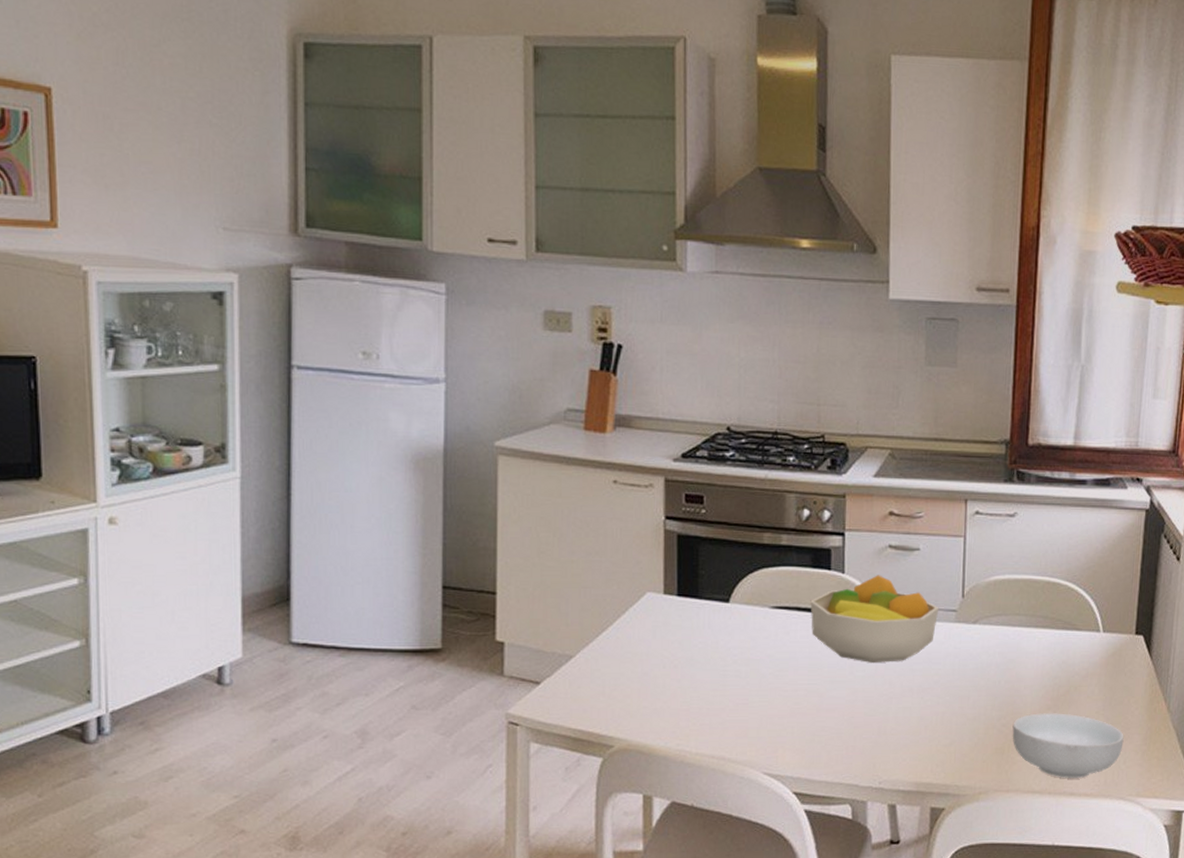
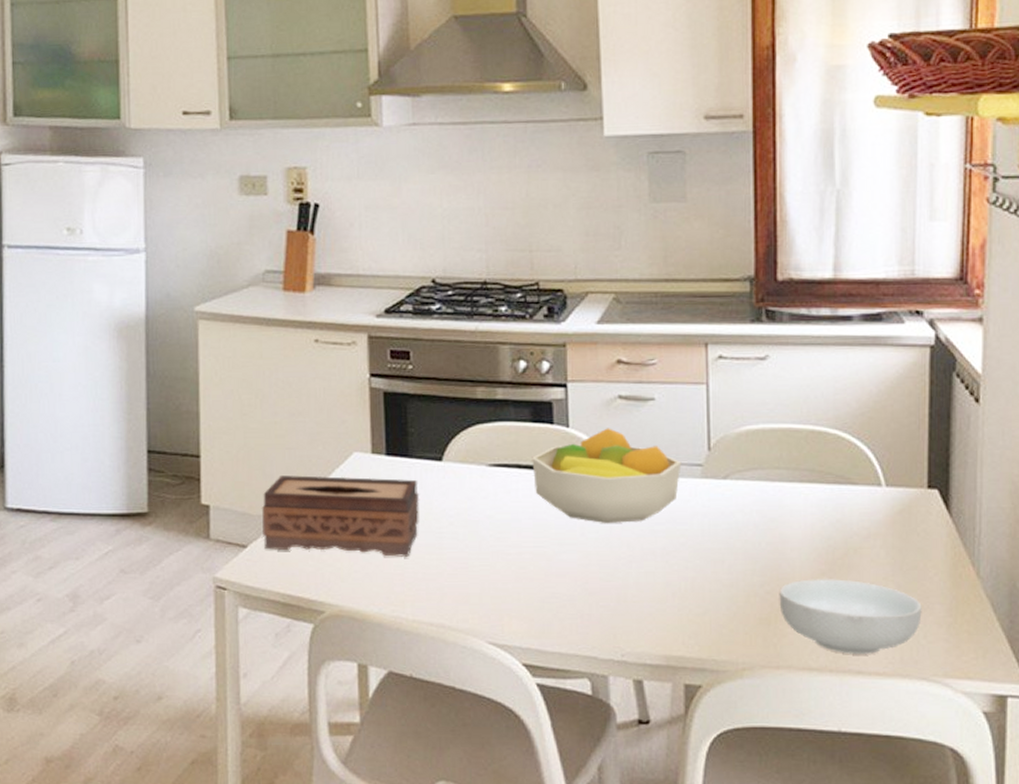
tissue box: none [555,614,707,693] -> present [261,475,420,557]

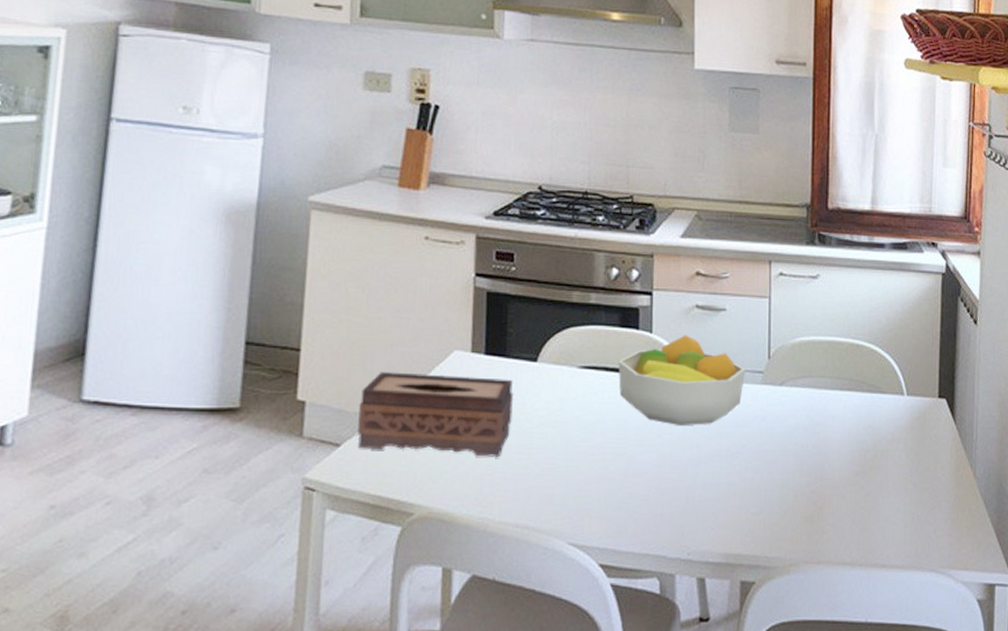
cereal bowl: present [779,579,922,654] -> none [821,479,932,549]

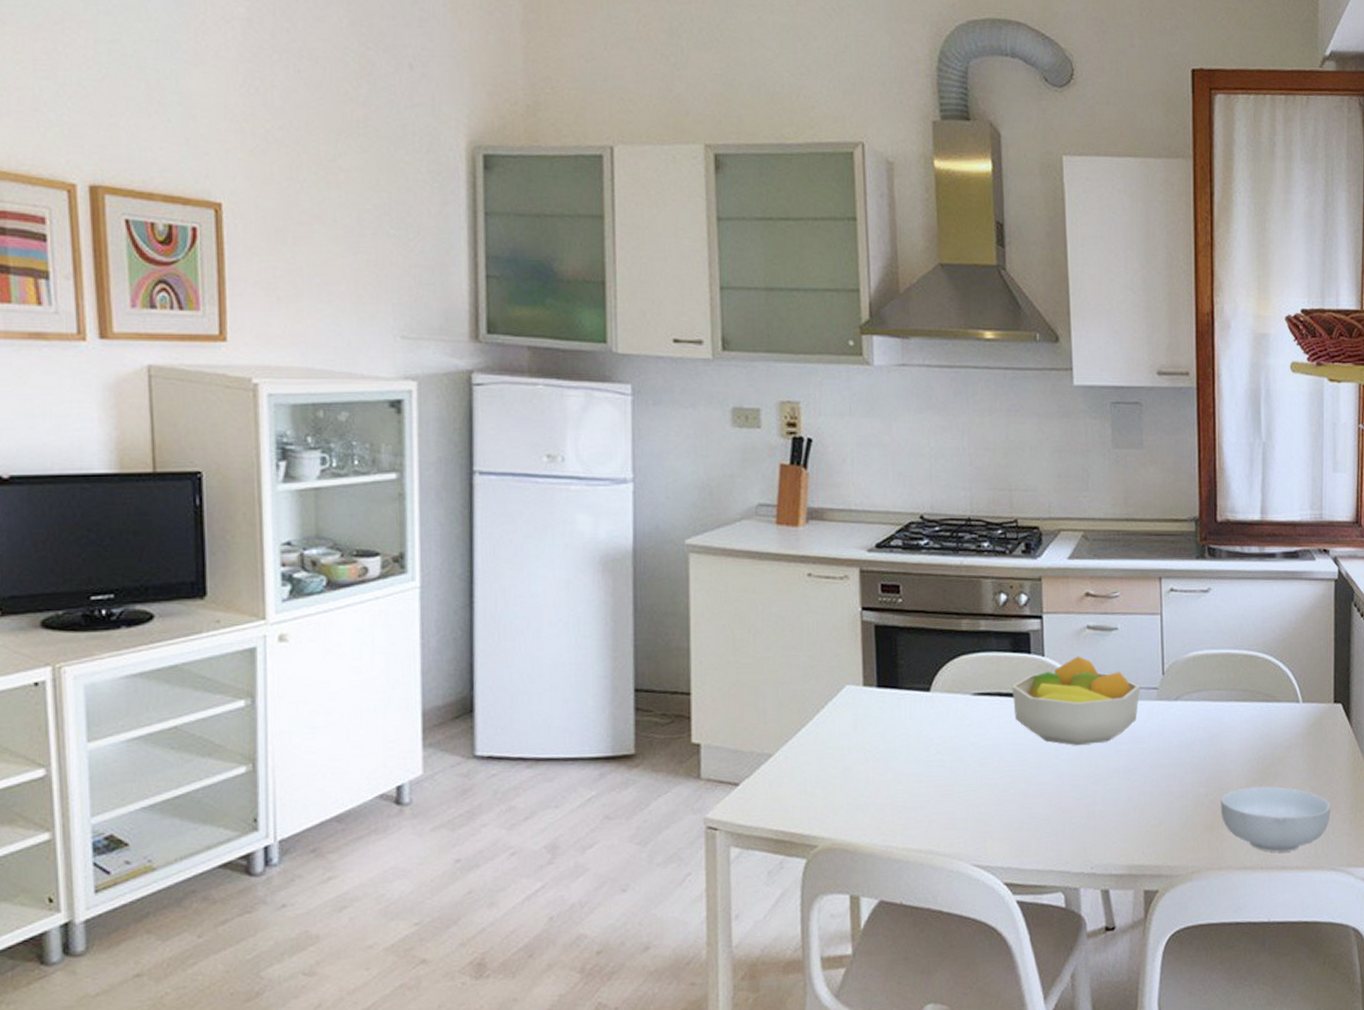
tissue box: present [358,372,514,457] -> none [753,709,910,787]
cereal bowl: none [821,479,932,549] -> present [1220,786,1331,852]

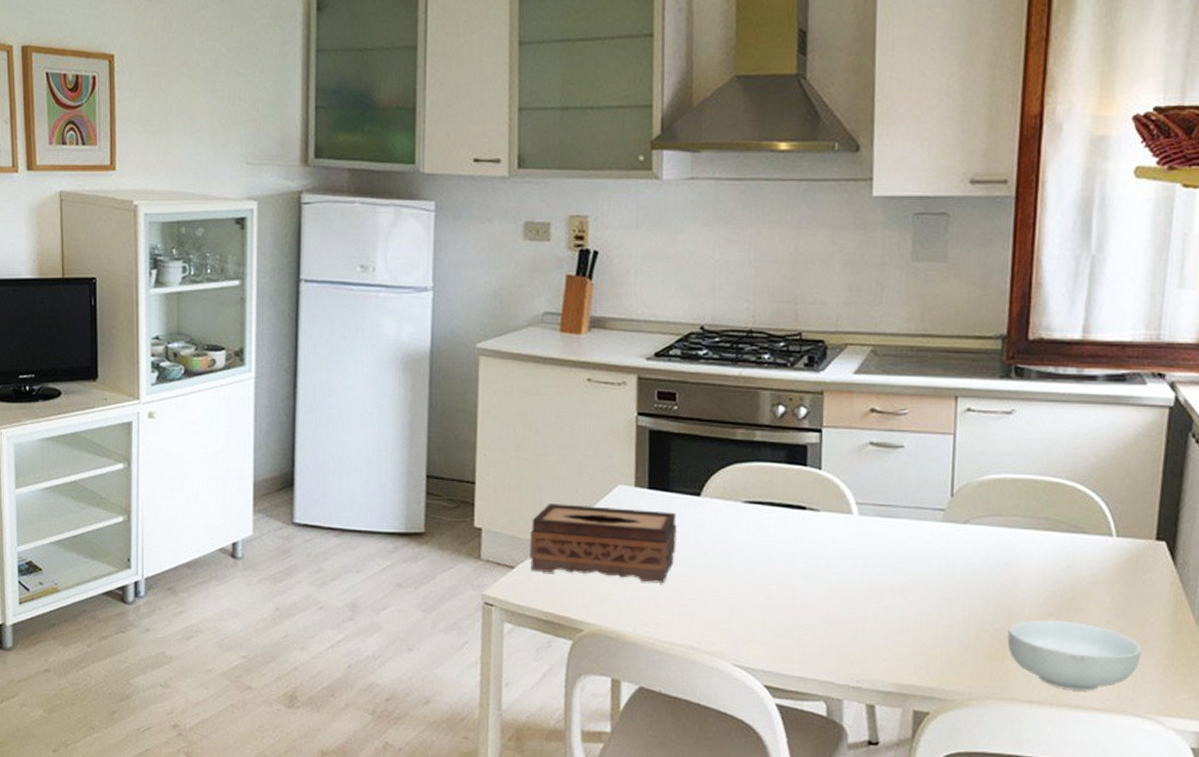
tissue box: none [753,709,910,787] -> present [529,504,678,583]
fruit bowl: present [1012,656,1141,746] -> none [784,472,925,561]

